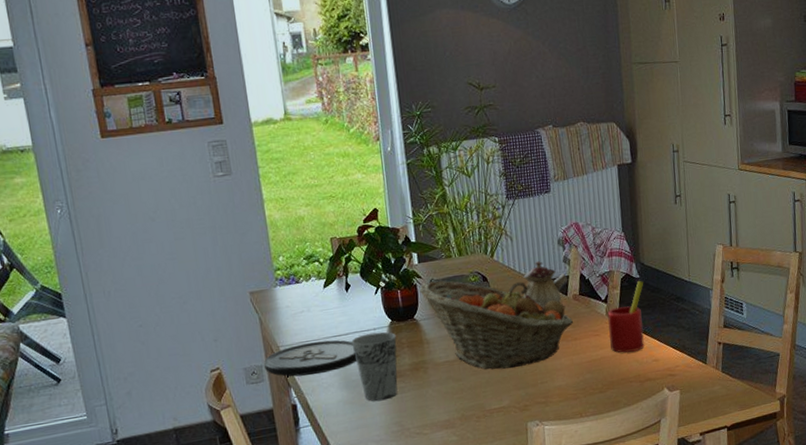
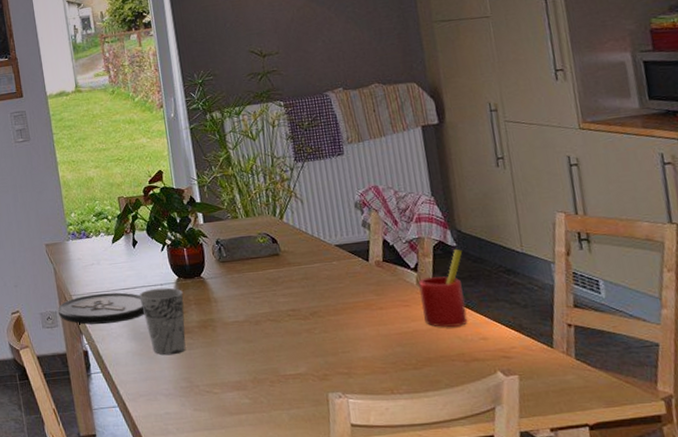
fruit basket: present [419,280,574,370] -> none [205,240,378,335]
teapot: present [508,261,568,306] -> none [300,224,369,272]

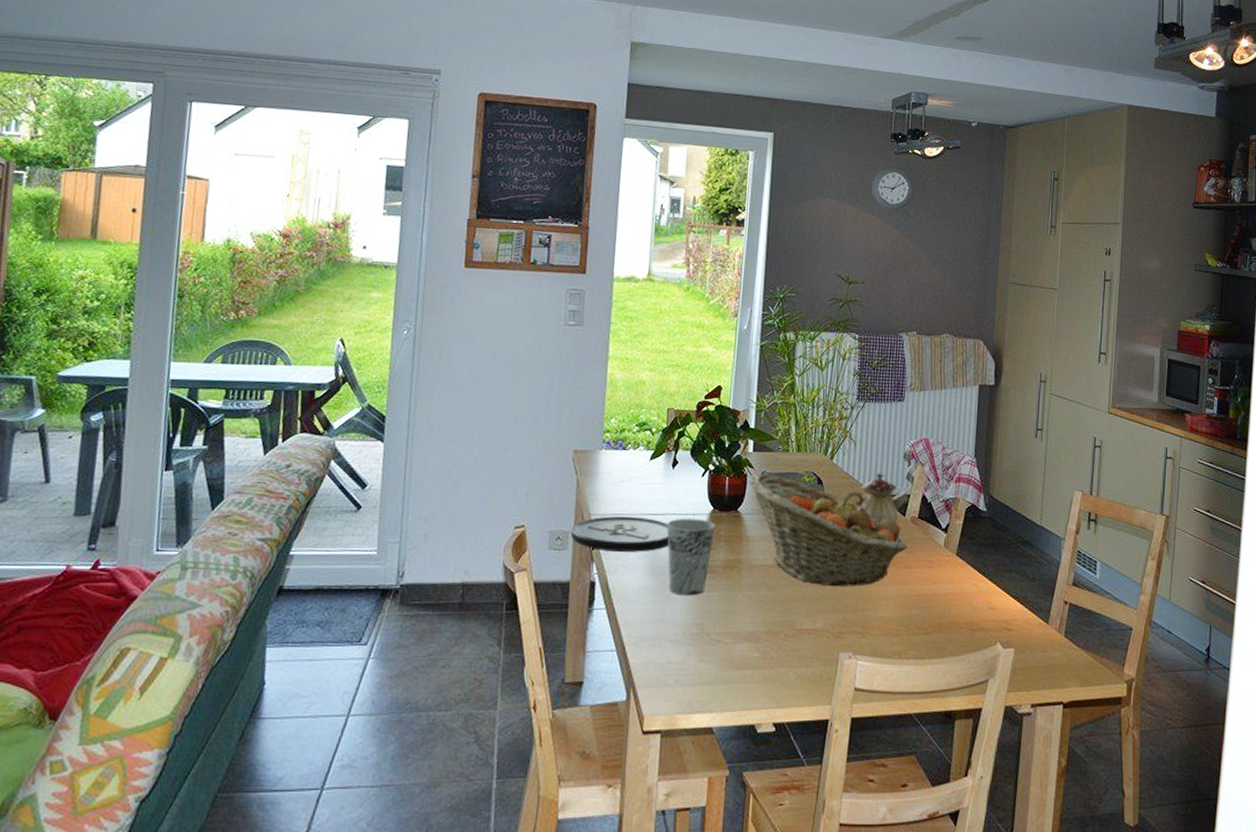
fruit basket: none [205,240,378,335] -> present [749,474,908,587]
teapot: none [300,224,369,272] -> present [842,473,909,524]
straw: present [418,248,468,327] -> none [943,514,991,593]

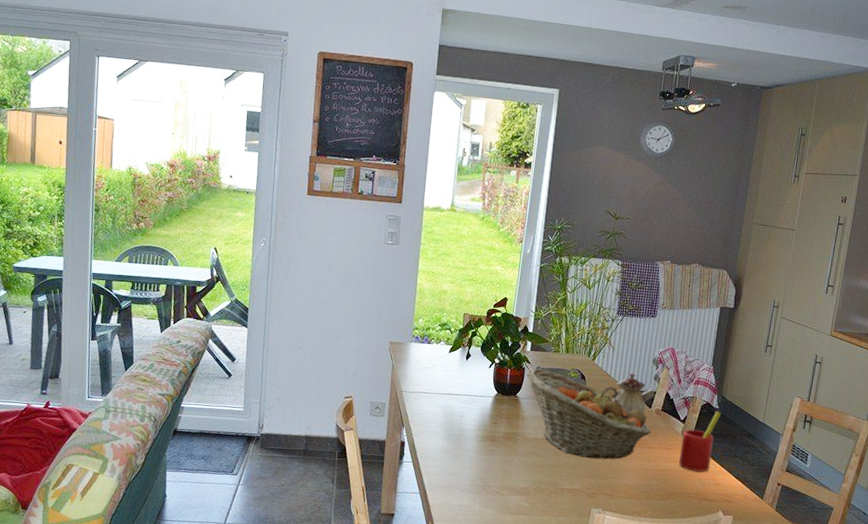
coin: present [571,516,669,552] -> none [387,393,462,422]
cup: present [667,518,715,596] -> none [460,398,498,457]
straw: none [943,514,991,593] -> present [679,411,722,472]

